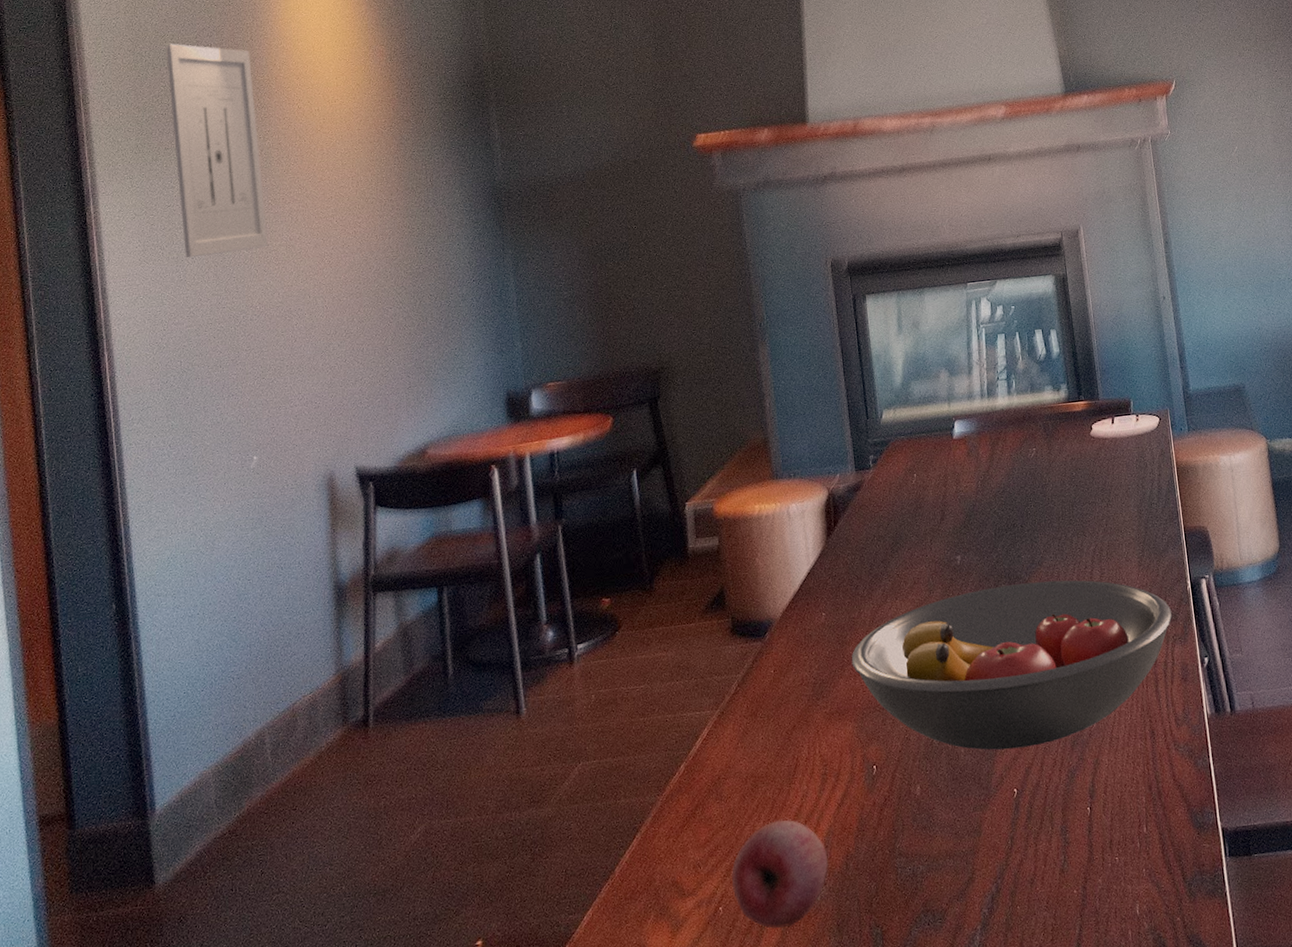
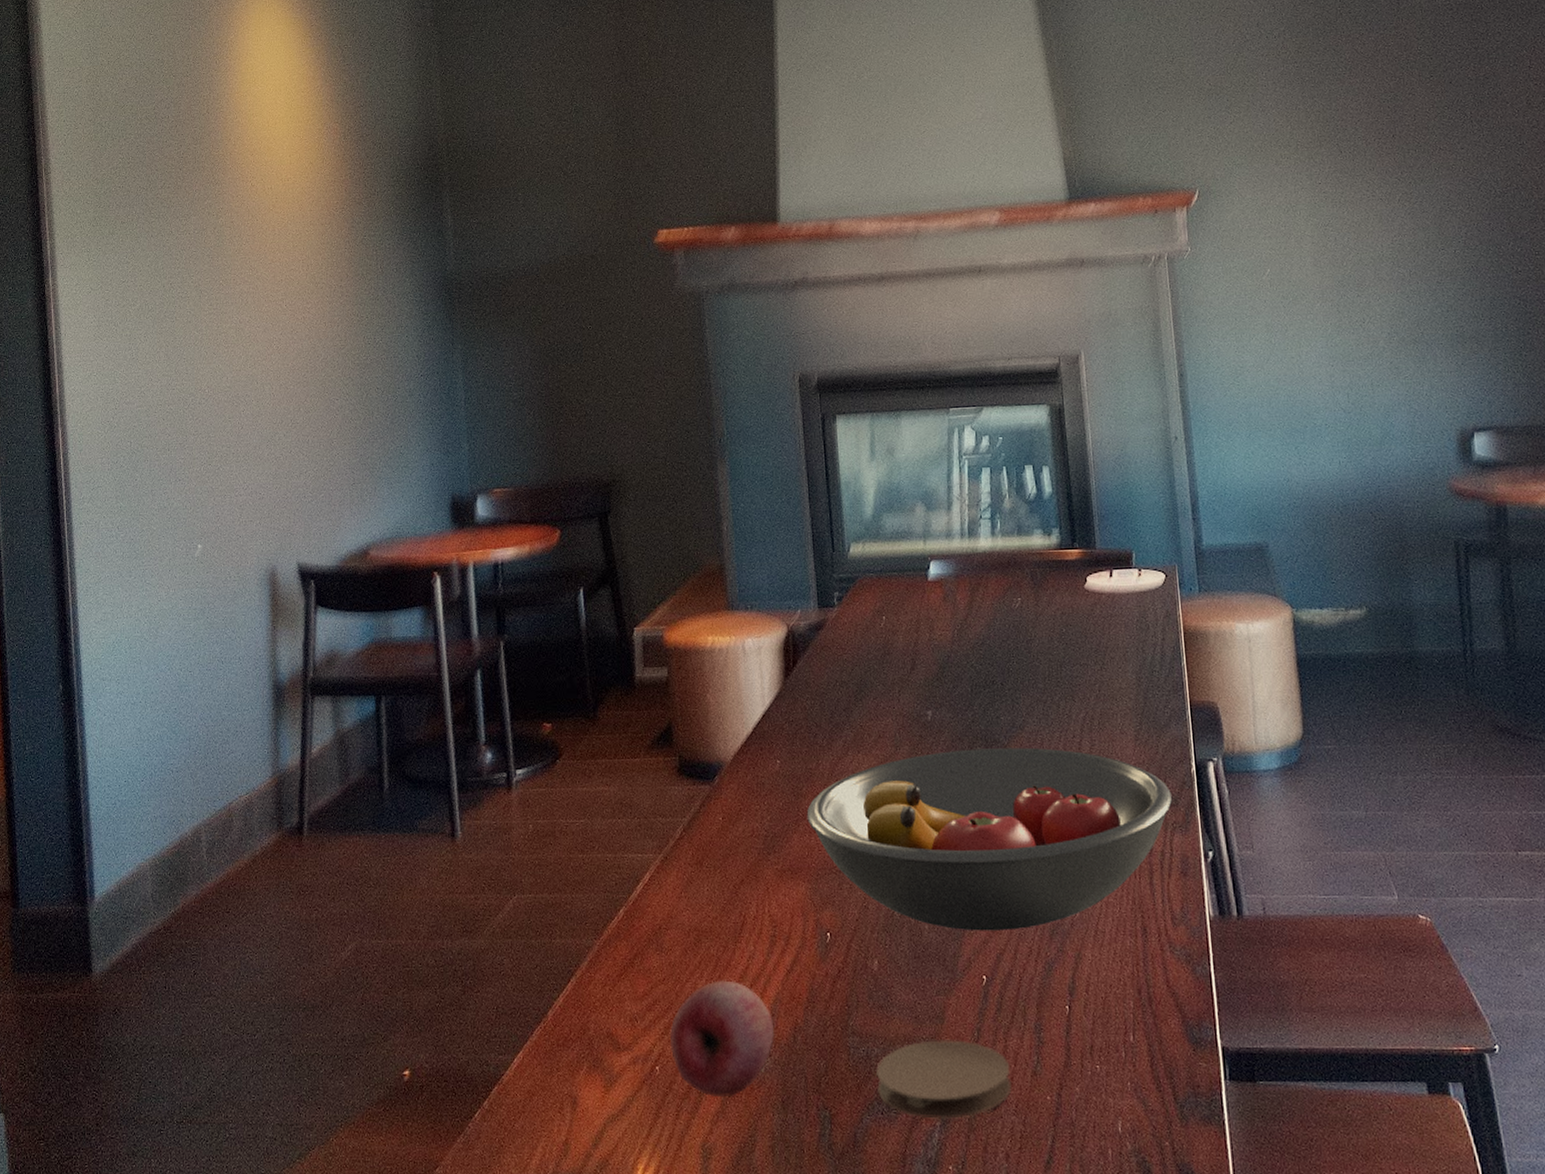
wall art: present [166,43,268,258] -> none [125,114,218,336]
coaster: none [922,848,1043,924] -> present [876,1038,1012,1120]

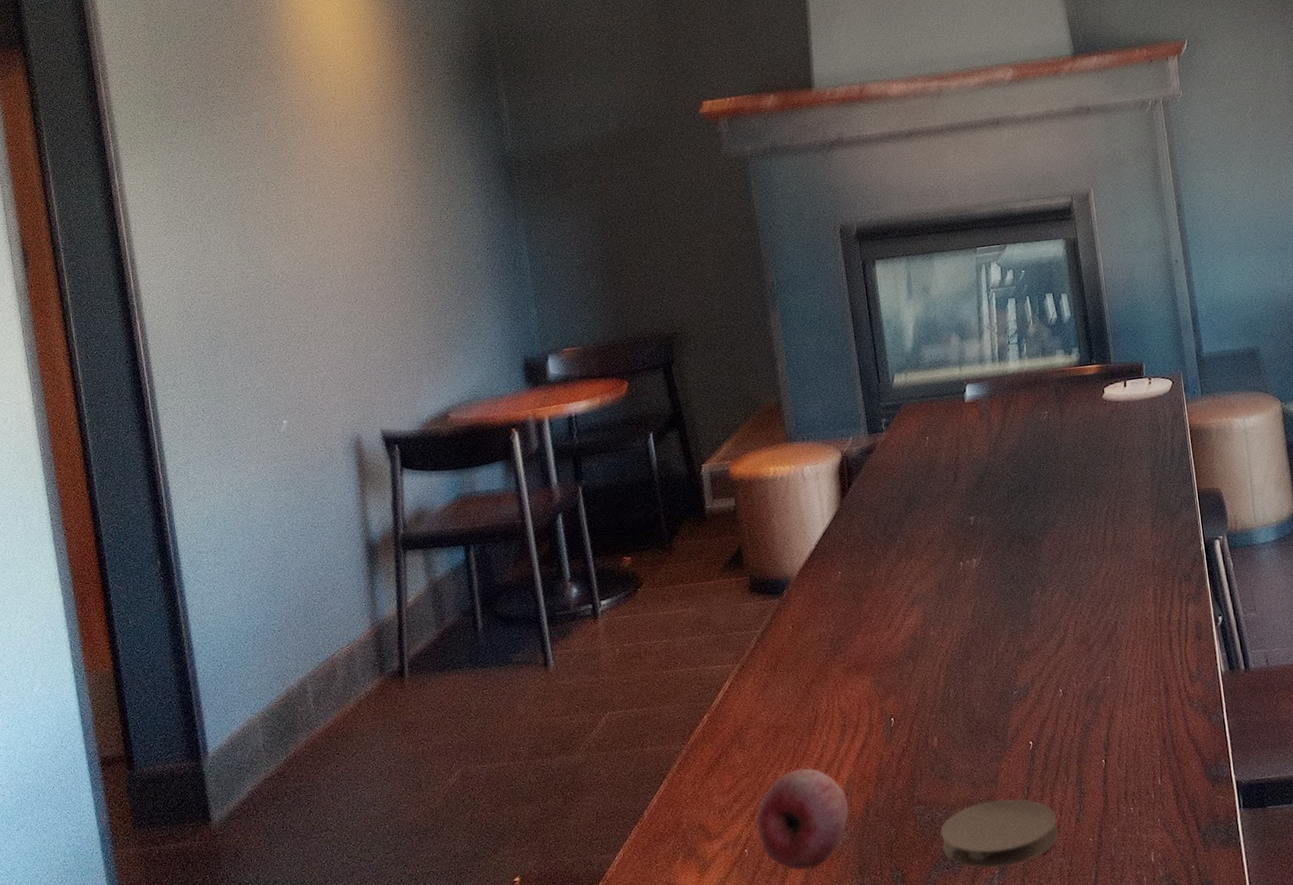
fruit bowl: present [806,747,1172,931] -> none [867,540,1186,704]

